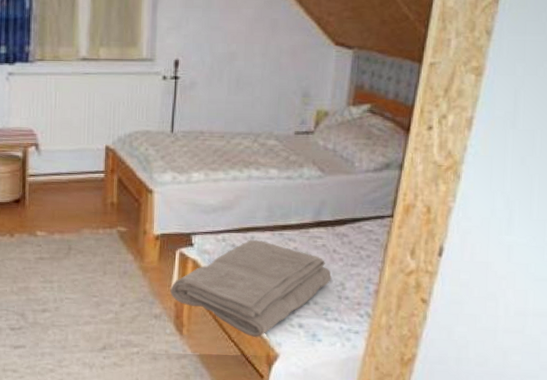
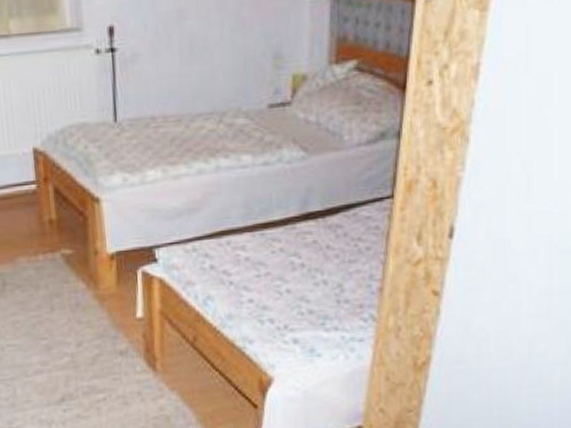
towel: present [170,239,331,337] -> none [135,244,327,362]

